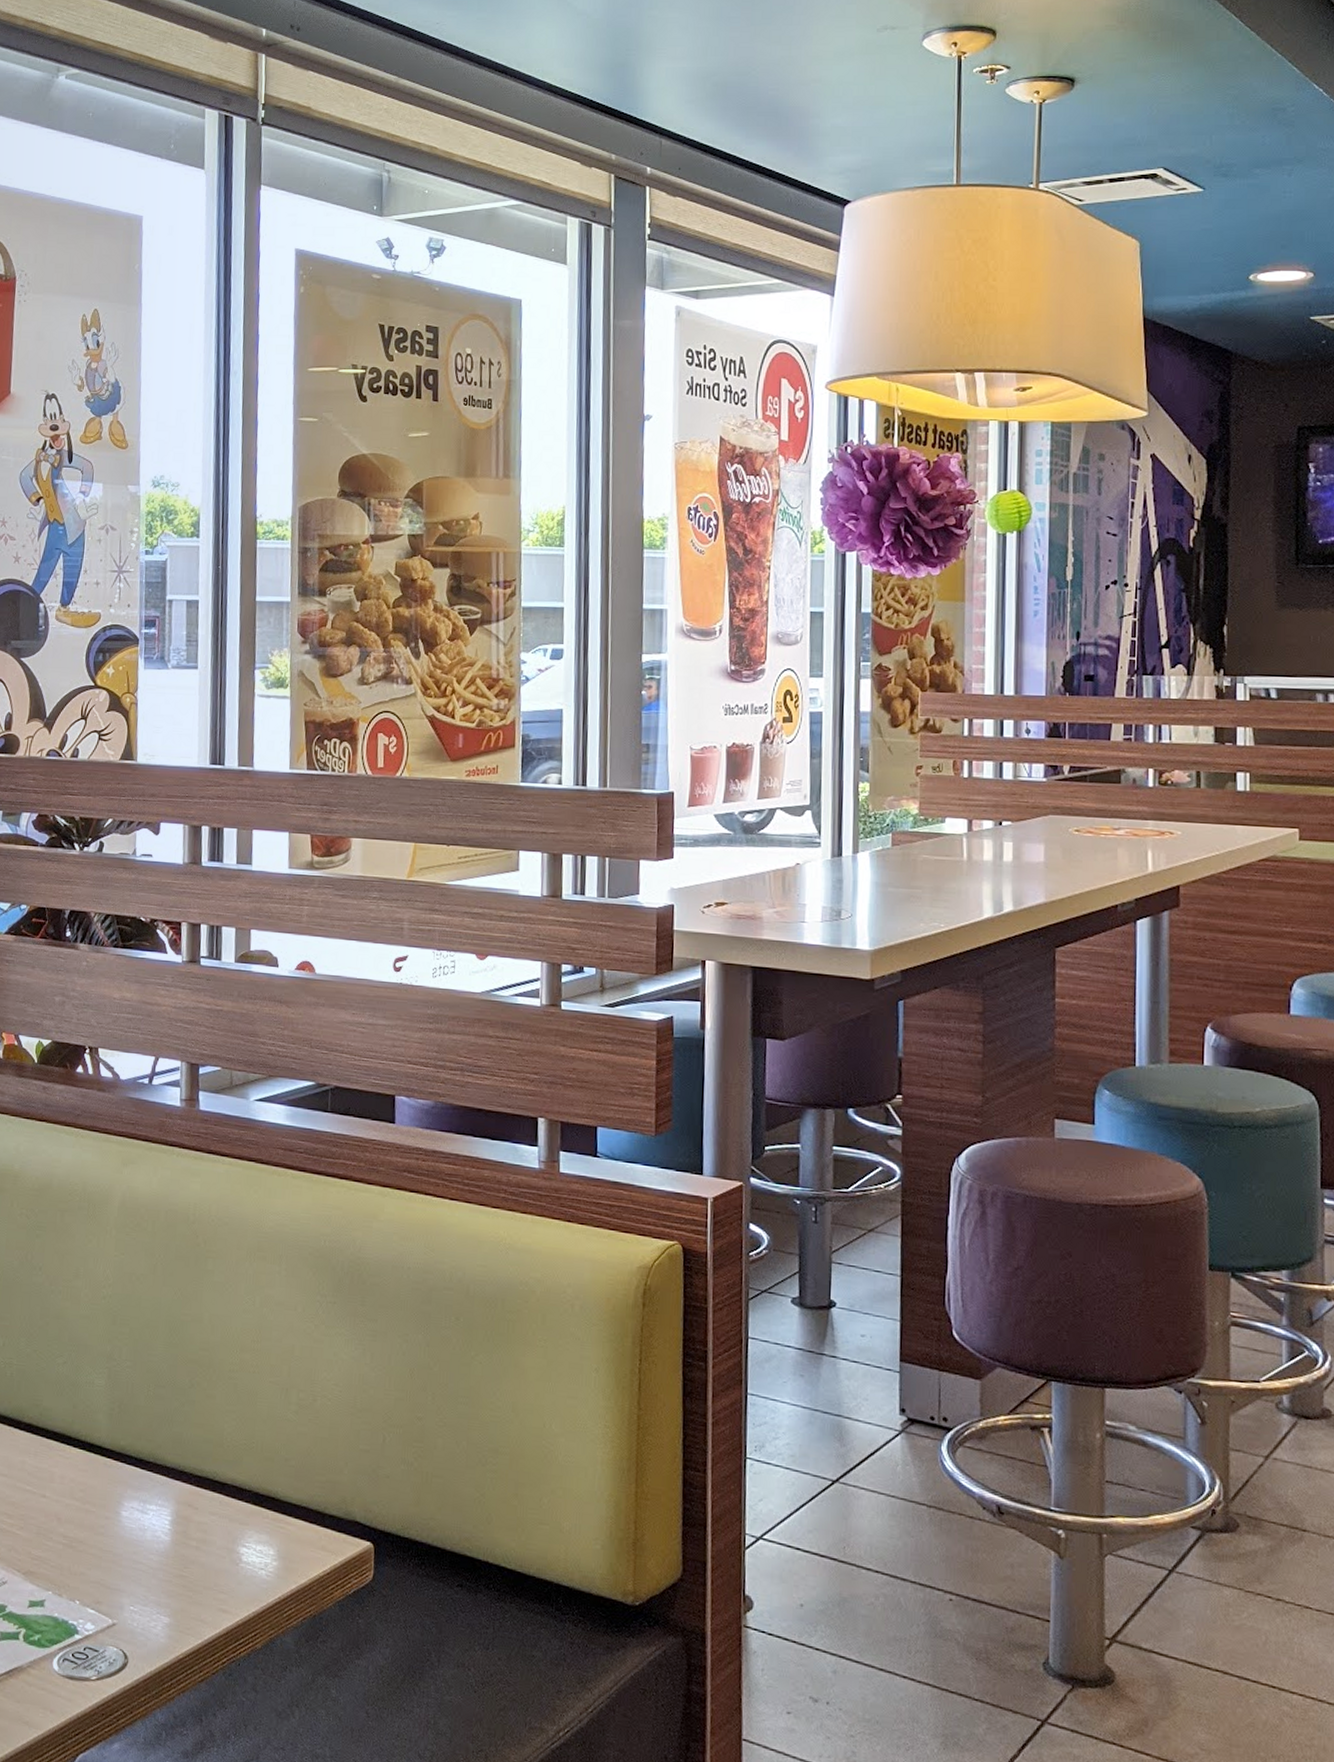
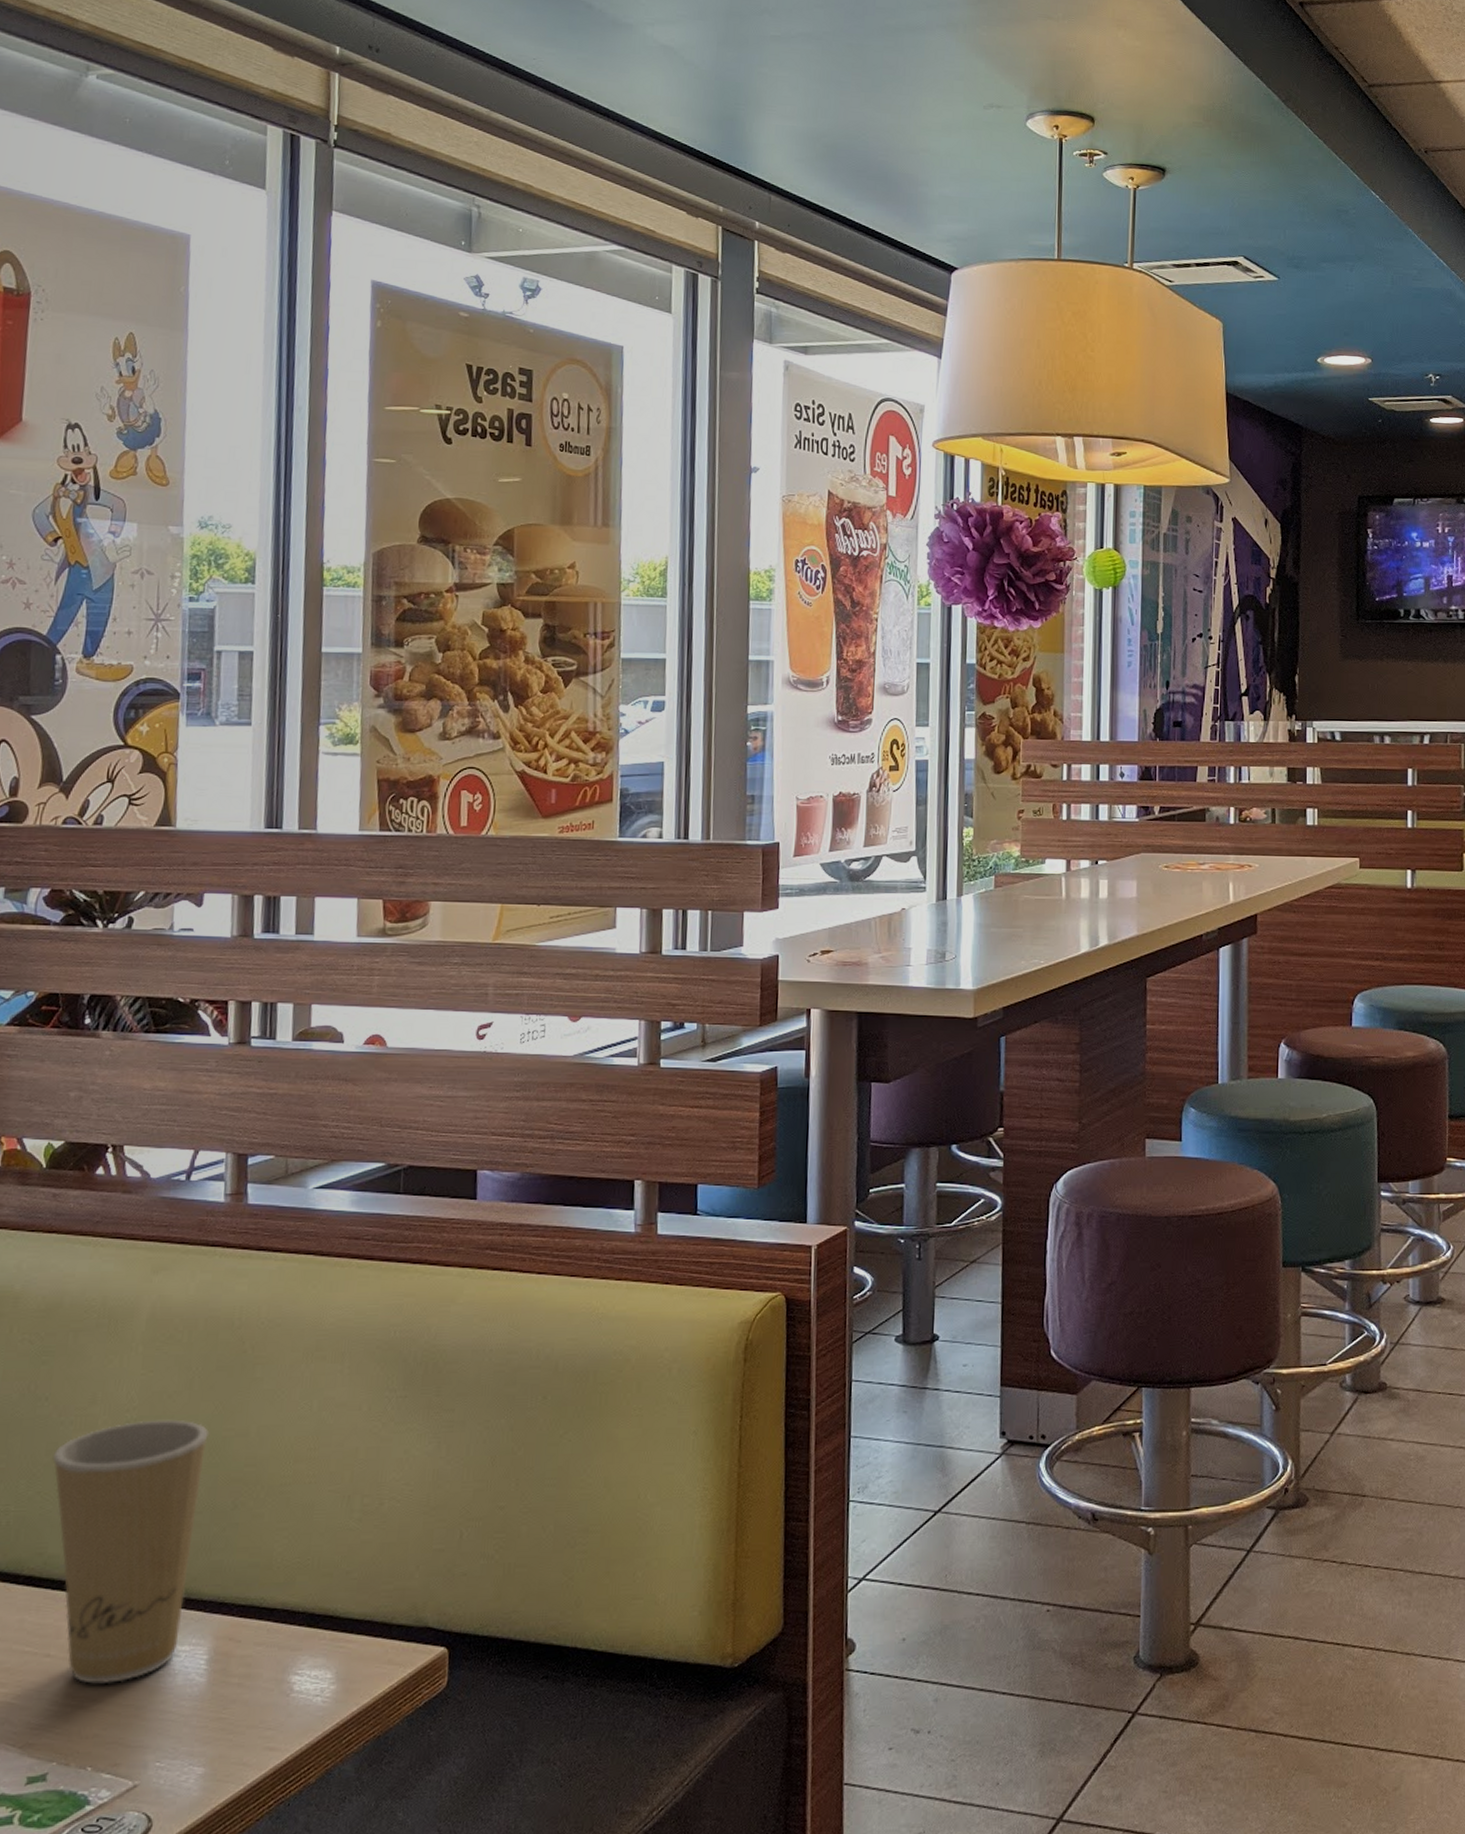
paper cup: none [45,1297,171,1530] -> present [52,1419,210,1684]

